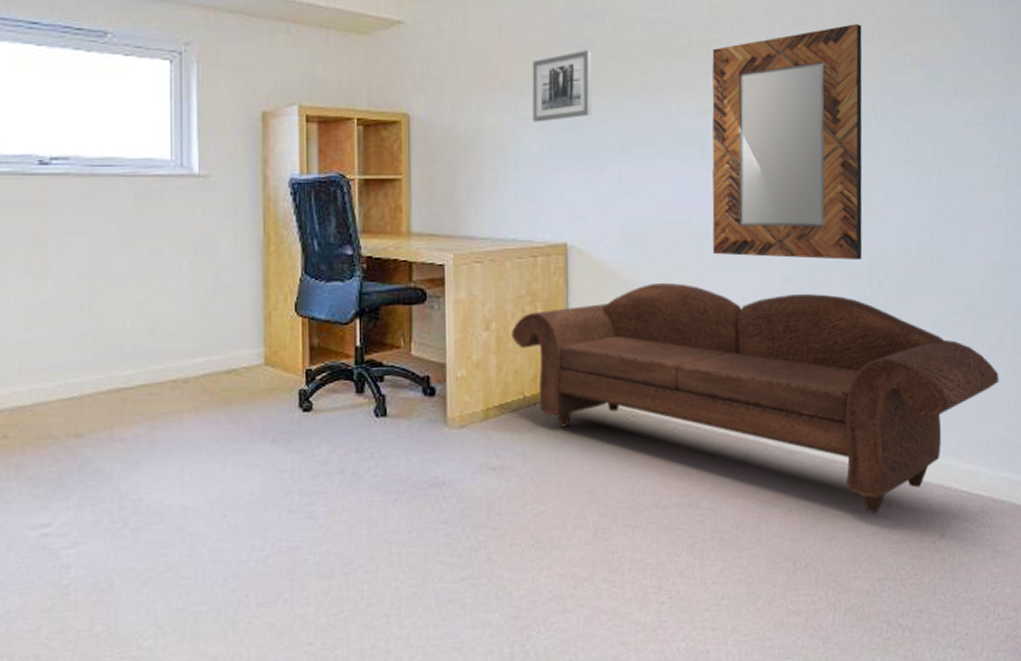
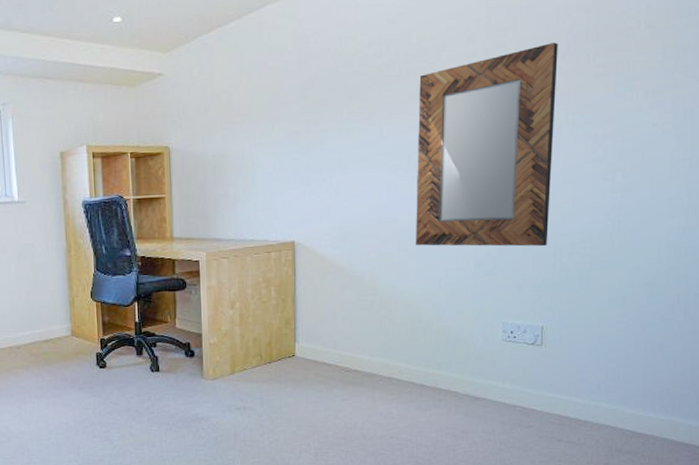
sofa: present [511,282,999,513] -> none [251,269,669,446]
wall art: present [532,49,593,122] -> none [266,84,316,147]

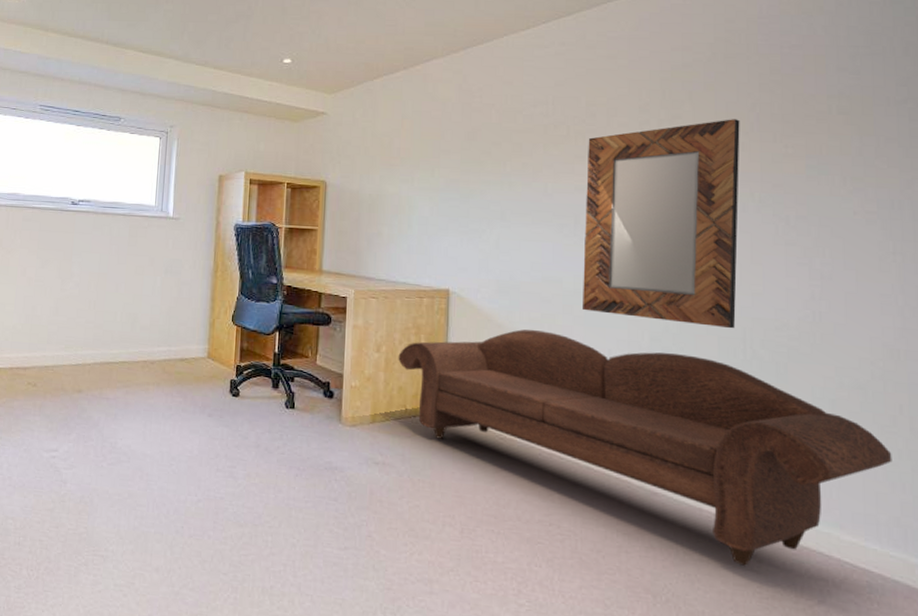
sofa: none [251,269,669,446] -> present [398,329,892,566]

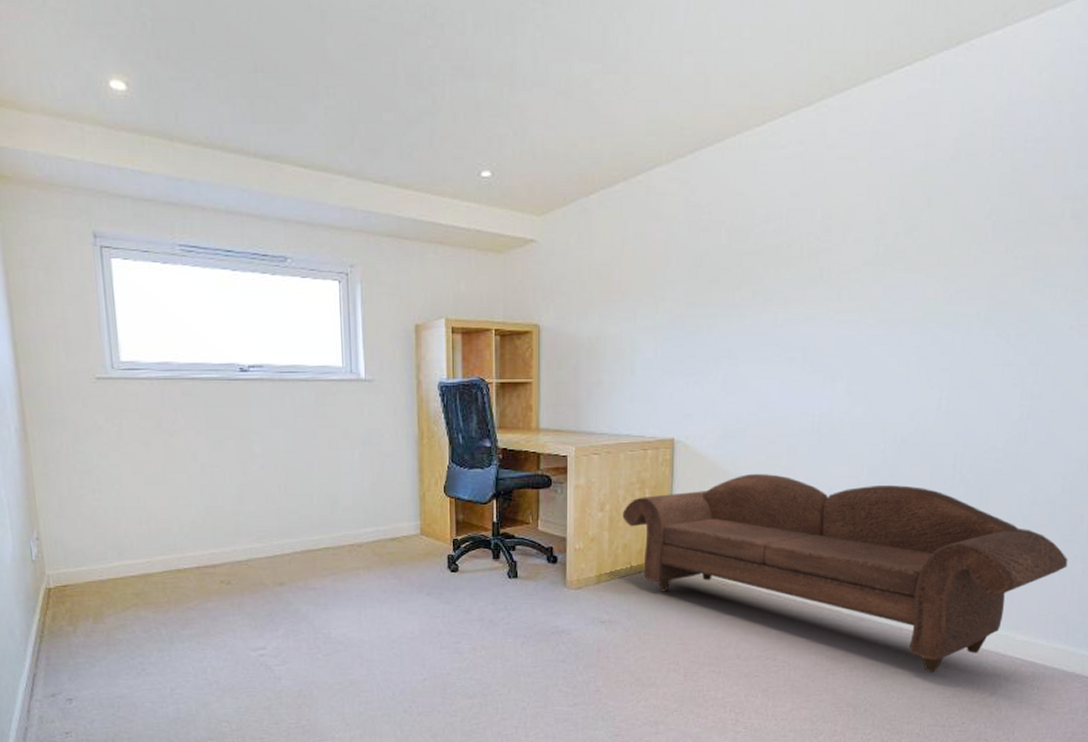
home mirror: present [583,119,740,329] -> none [806,229,975,456]

